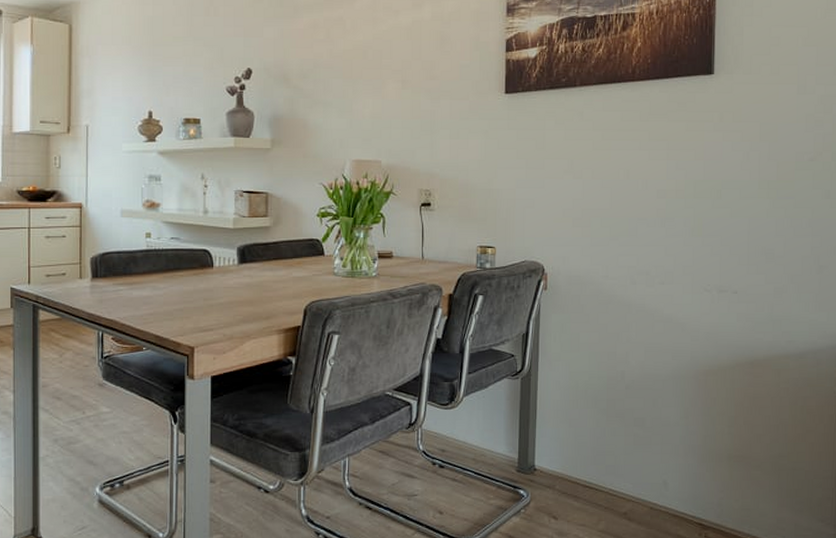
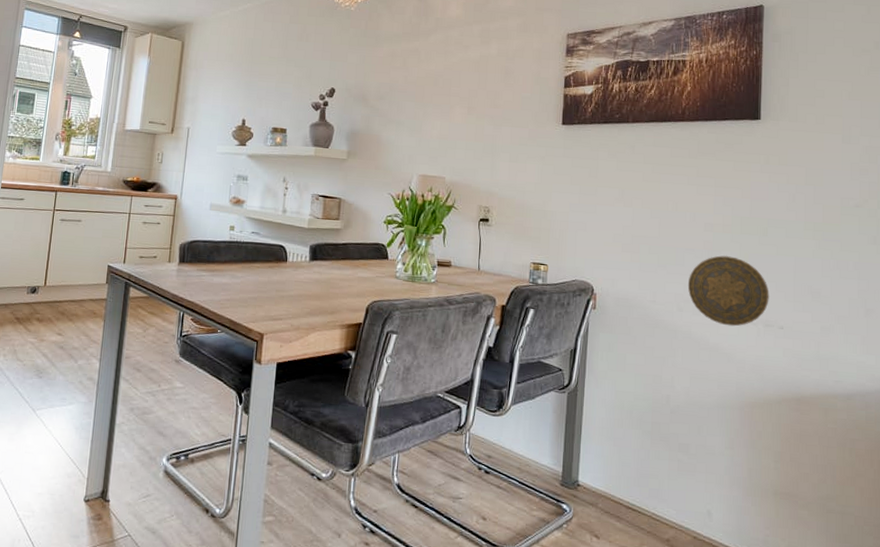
decorative plate: none [640,223,723,295] -> present [687,255,769,327]

